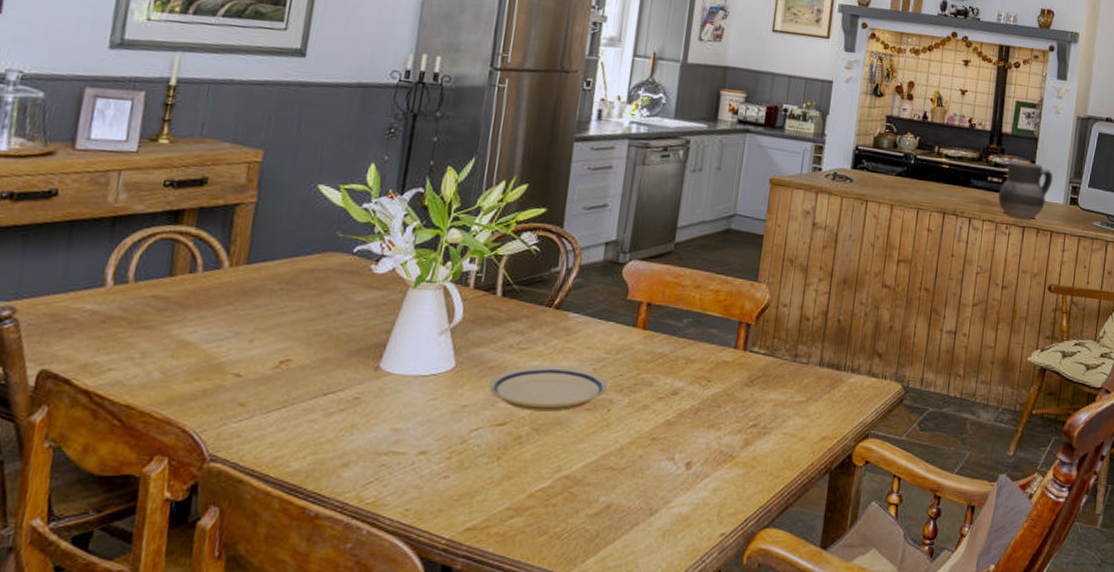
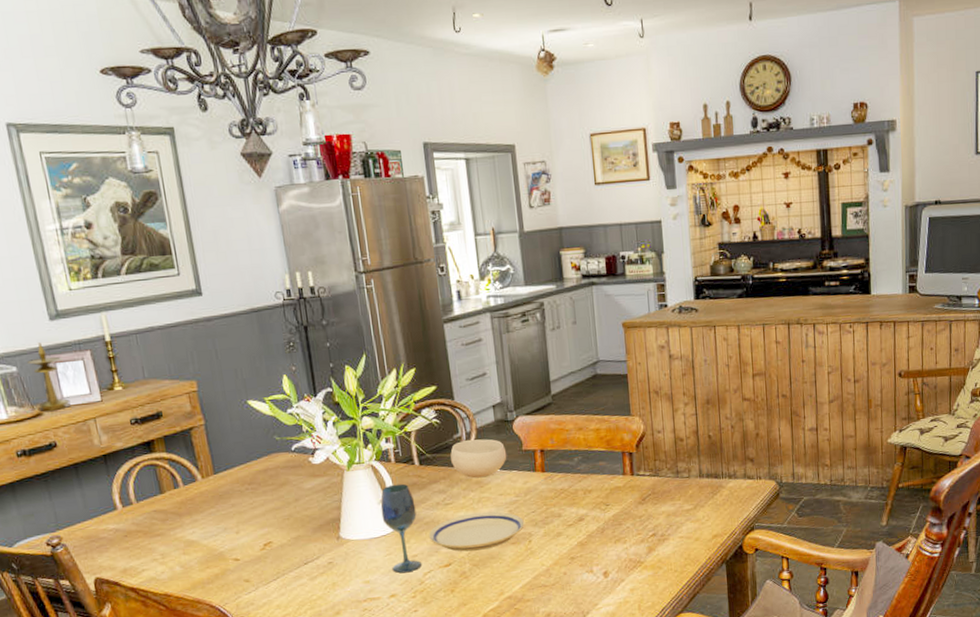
candlestick: none [50,70,104,153] -> present [27,342,71,412]
wineglass: none [432,314,485,426] -> present [380,483,421,573]
bowl: none [540,276,608,324] -> present [450,438,507,479]
ceramic jug: present [997,160,1053,221] -> none [837,260,889,318]

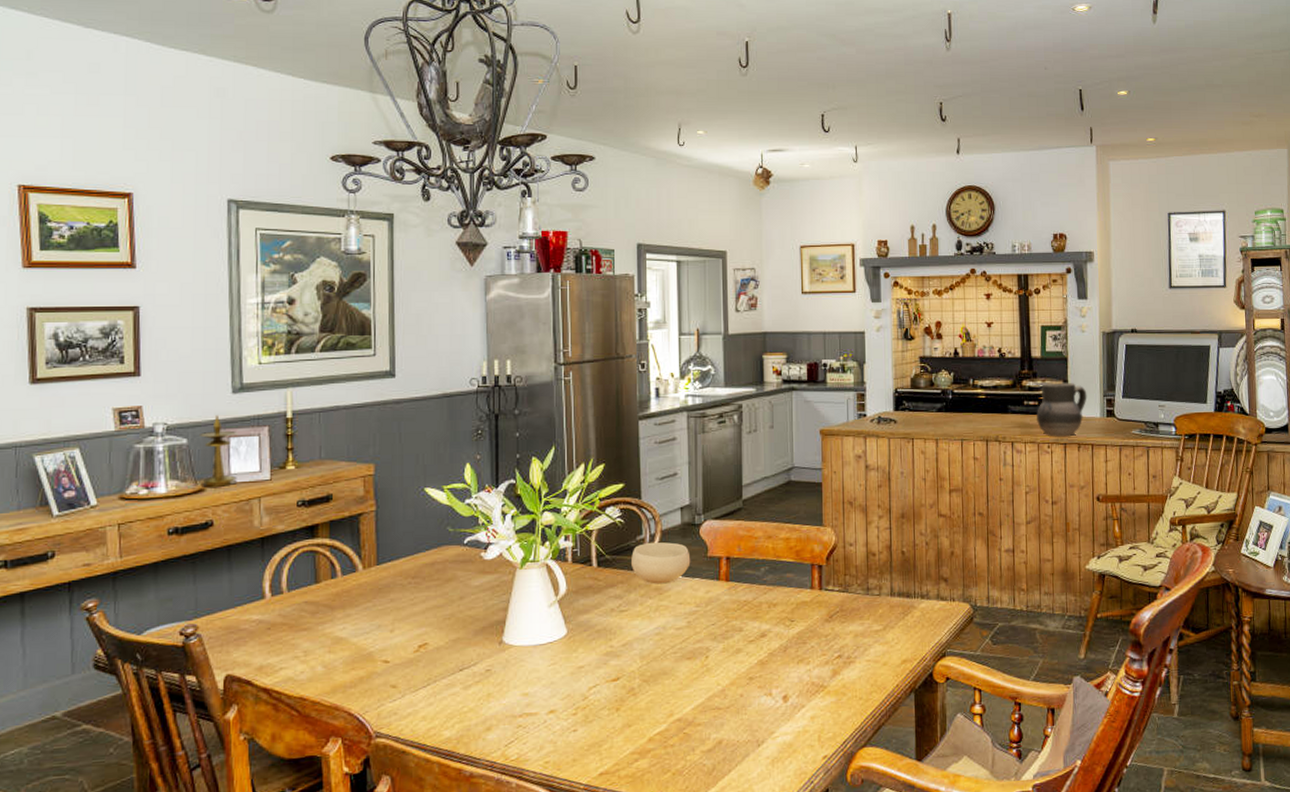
wineglass: present [380,483,421,573] -> none [550,586,588,686]
plate: present [429,511,524,552] -> none [599,621,702,665]
ceramic jug: none [837,260,889,318] -> present [1036,382,1087,439]

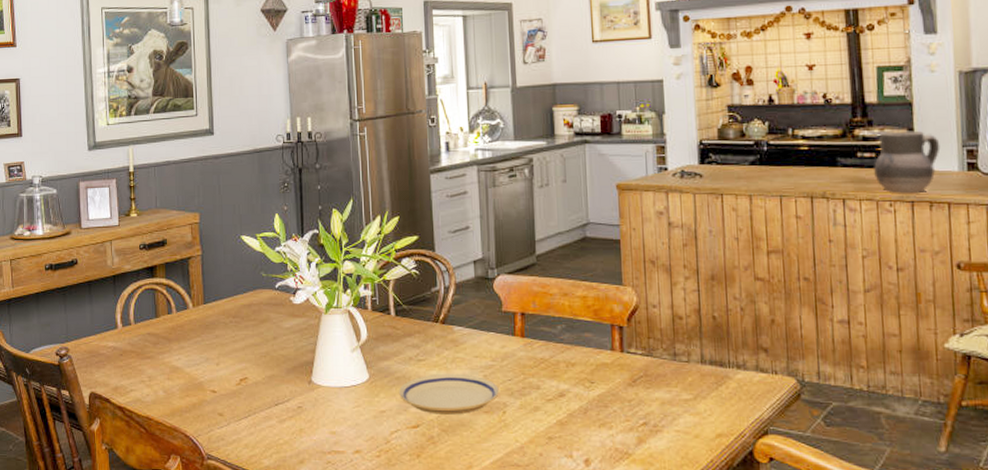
candlestick: present [200,415,237,489] -> none [65,169,94,232]
plate: none [599,621,702,665] -> present [399,373,499,415]
bowl: present [631,542,691,584] -> none [427,294,485,336]

